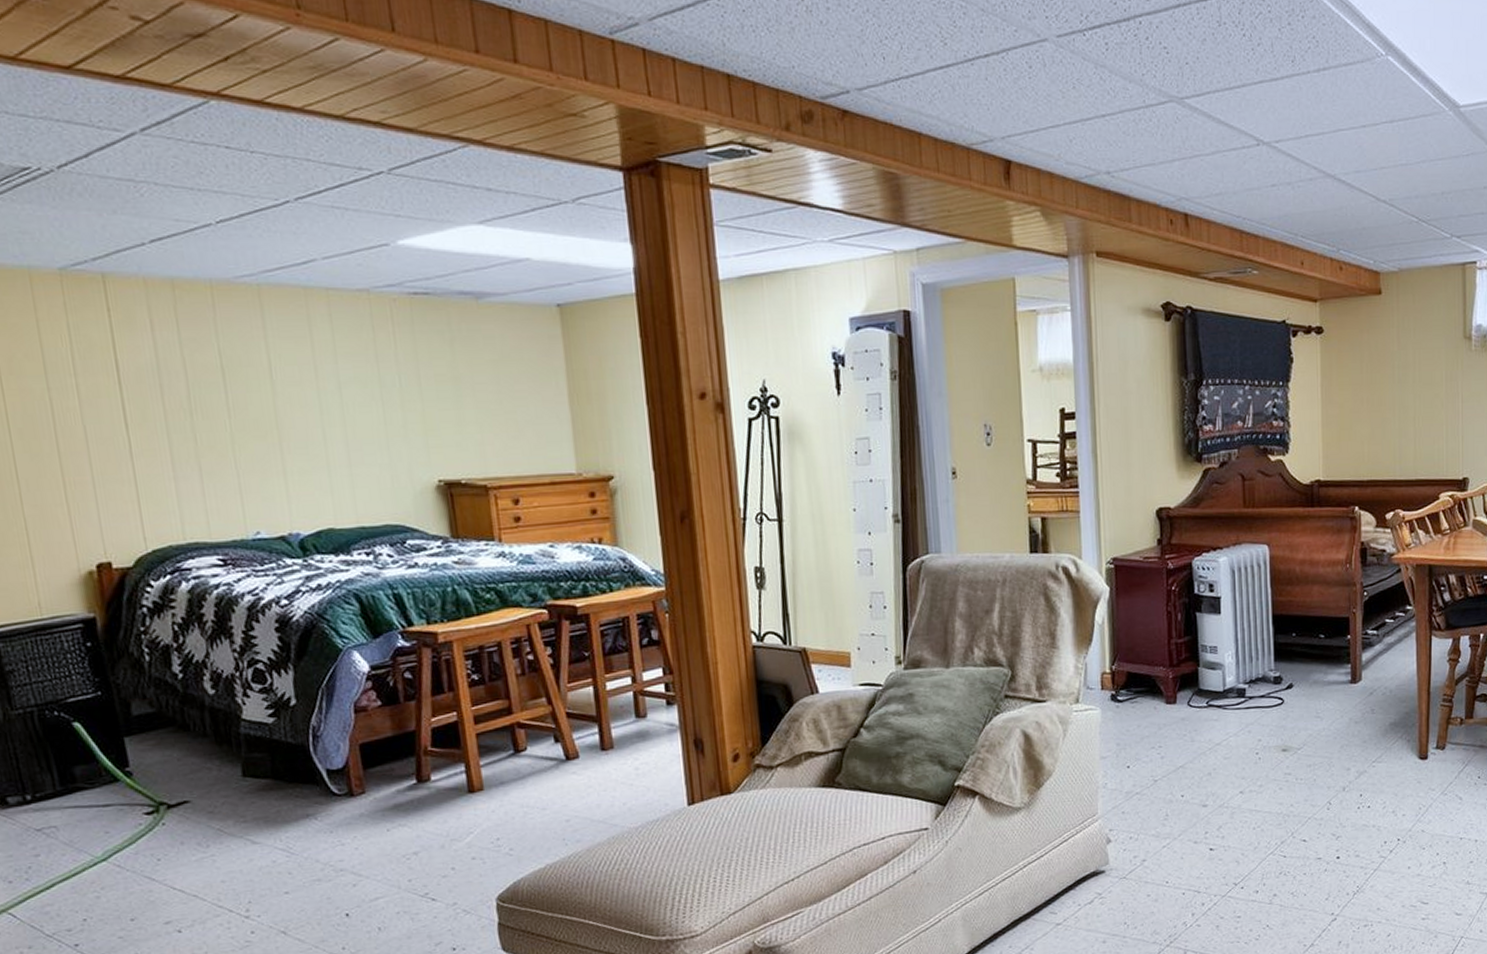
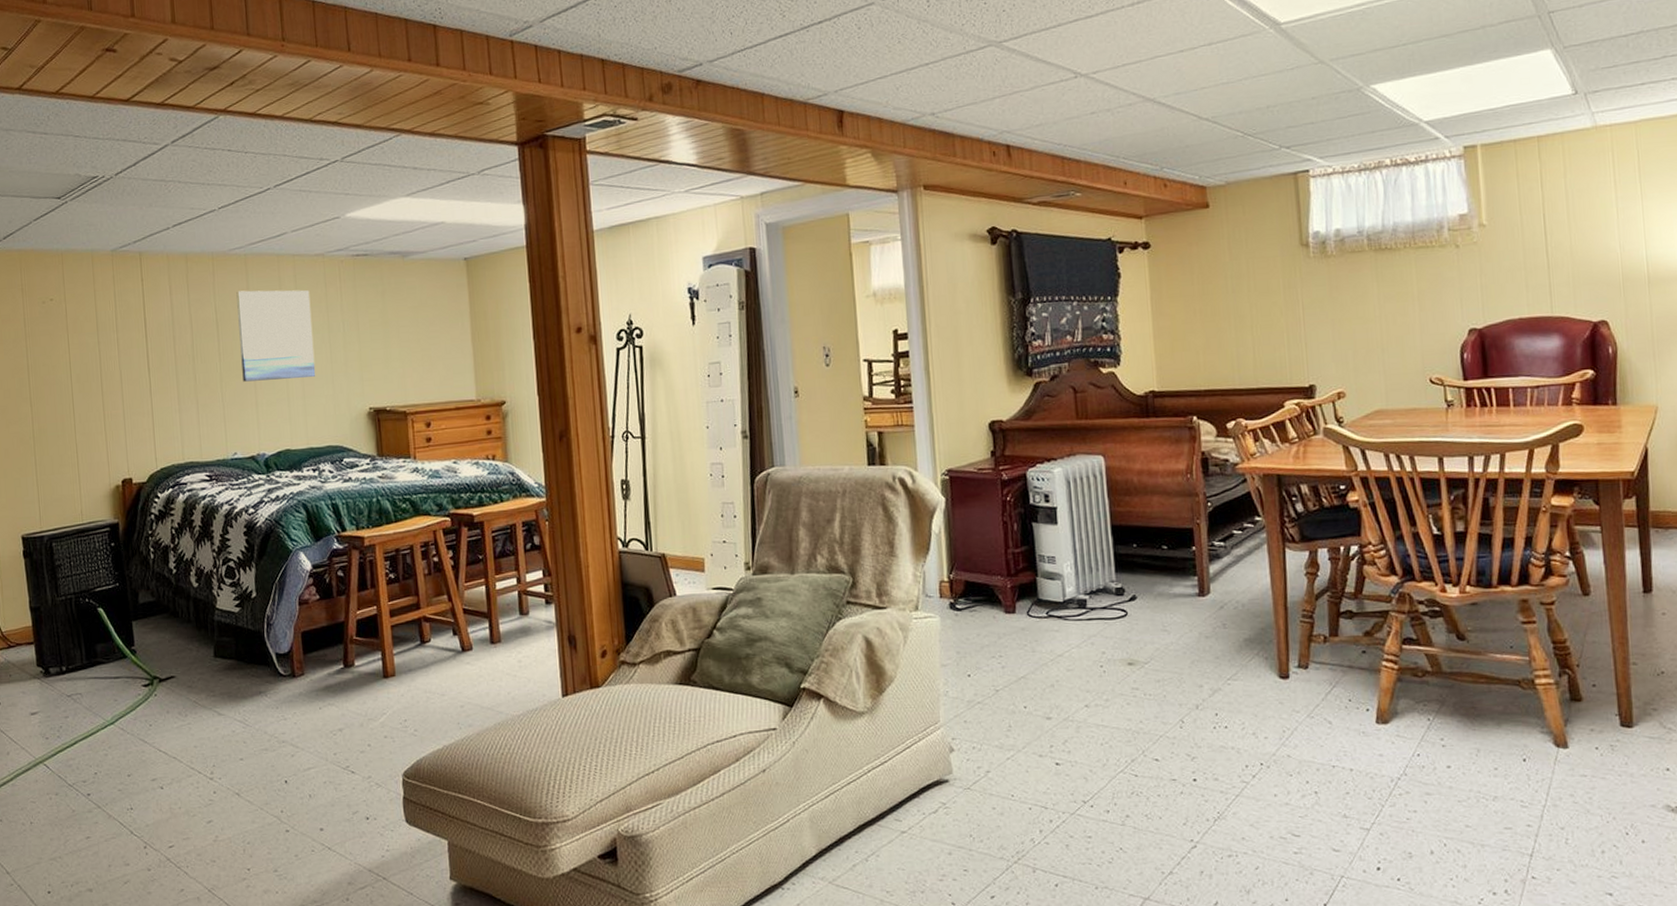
wall art: none [248,330,365,445] -> present [236,290,316,382]

